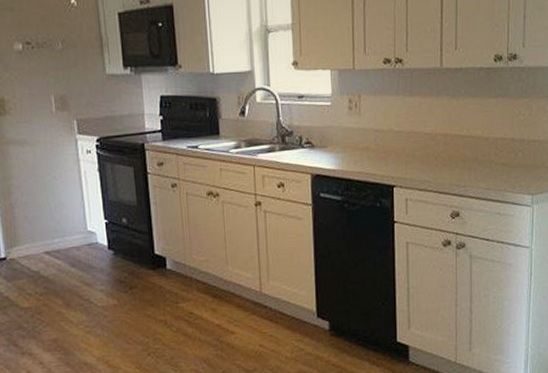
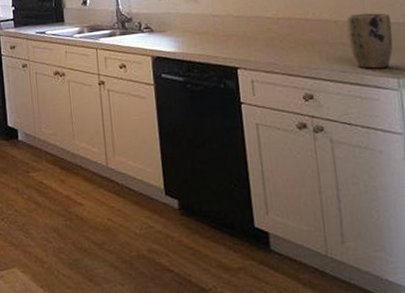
plant pot: none [495,130,533,186] -> present [346,13,393,69]

